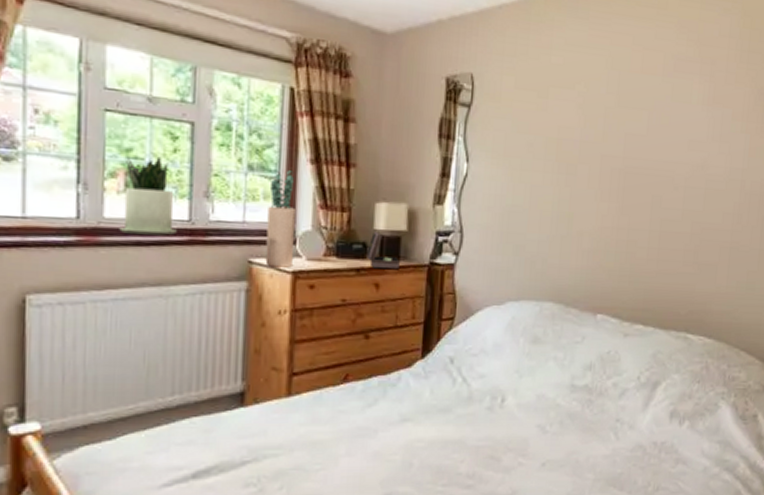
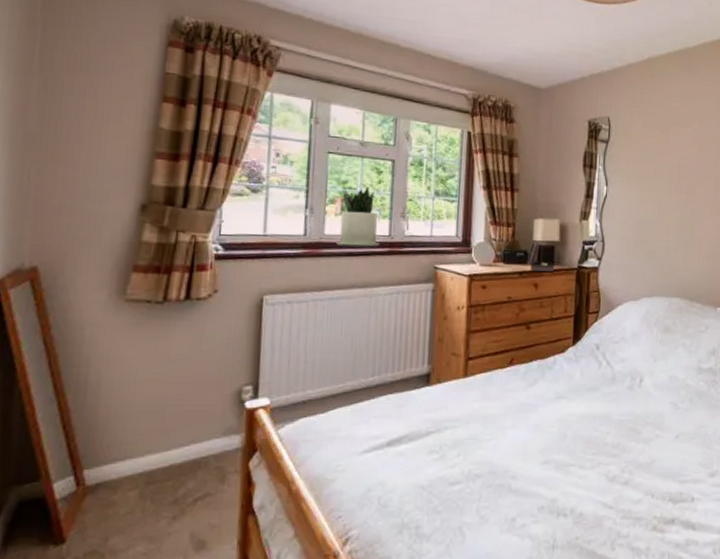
vase: present [265,167,295,269] -> none [447,193,471,273]

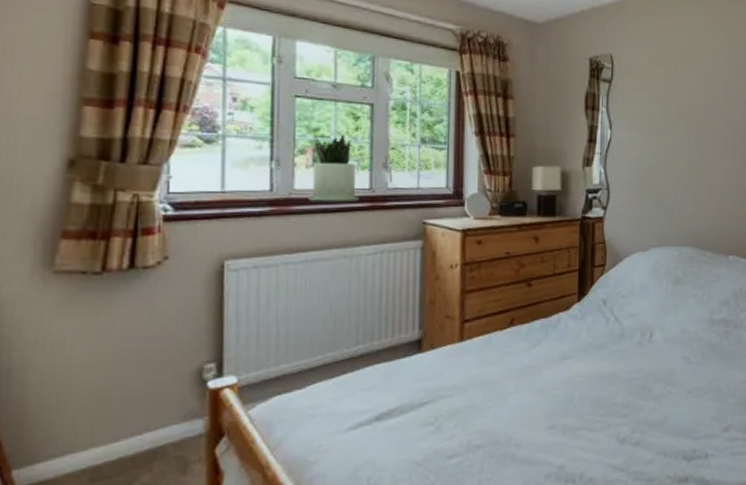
jewelry box: present [527,241,554,273] -> none [527,191,556,225]

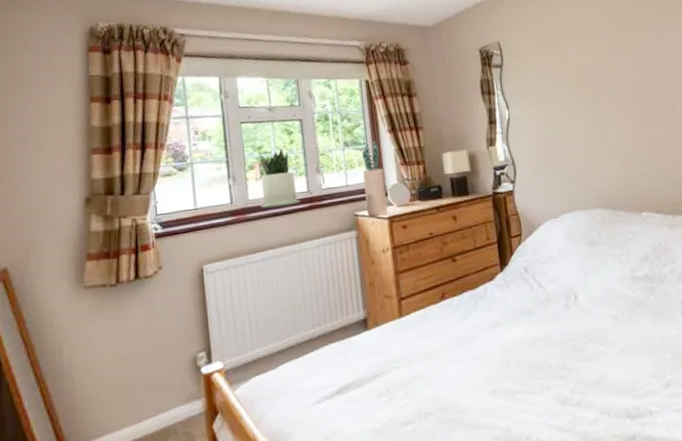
vase: none [438,139,463,228] -> present [362,138,387,217]

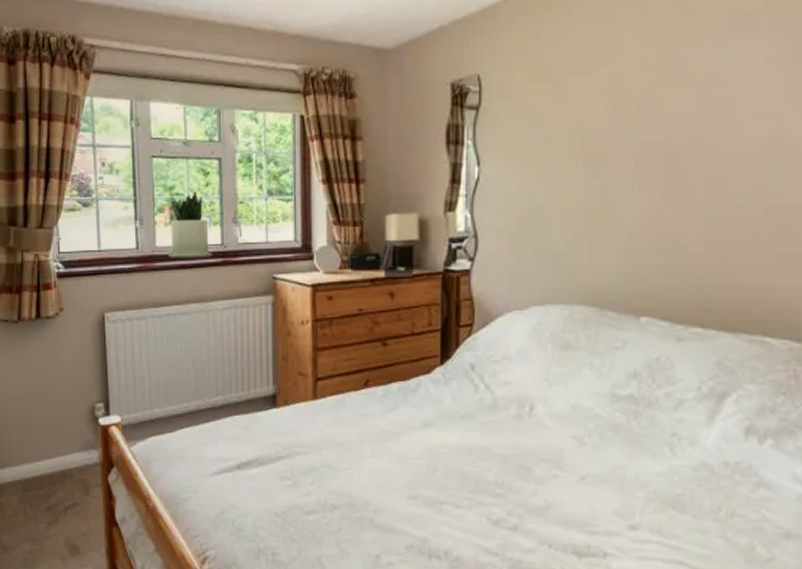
vase: present [362,138,387,217] -> none [287,189,311,283]
jewelry box: none [442,175,470,205] -> present [380,242,413,279]

